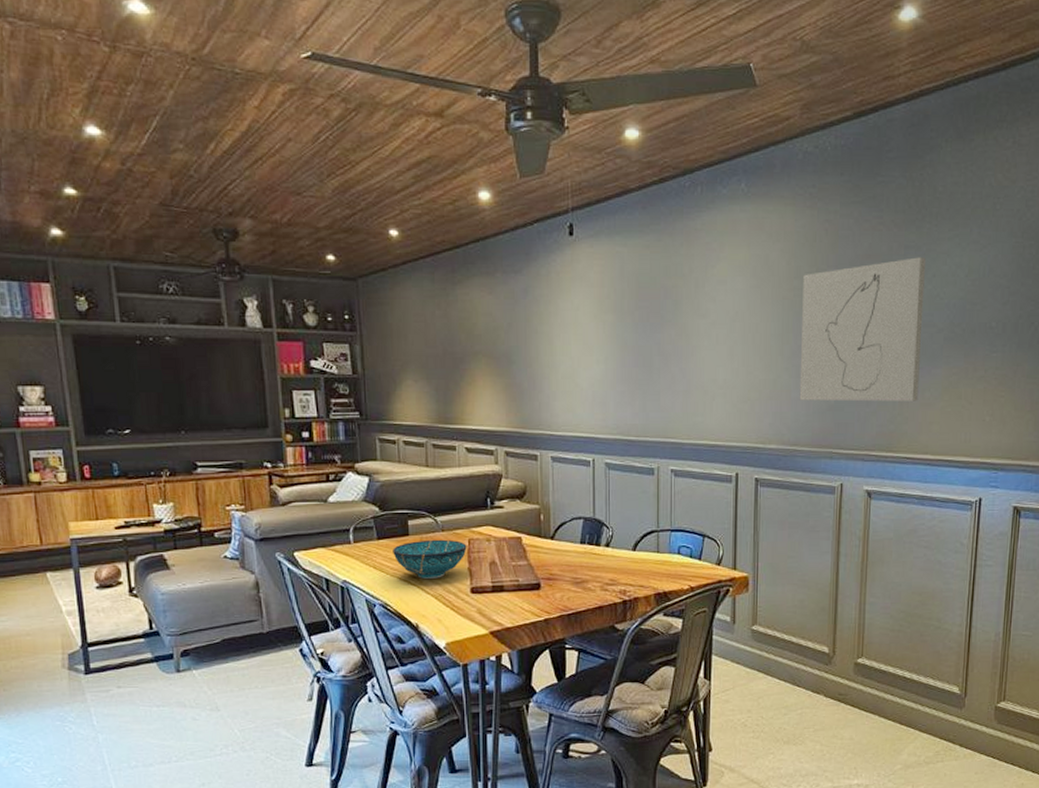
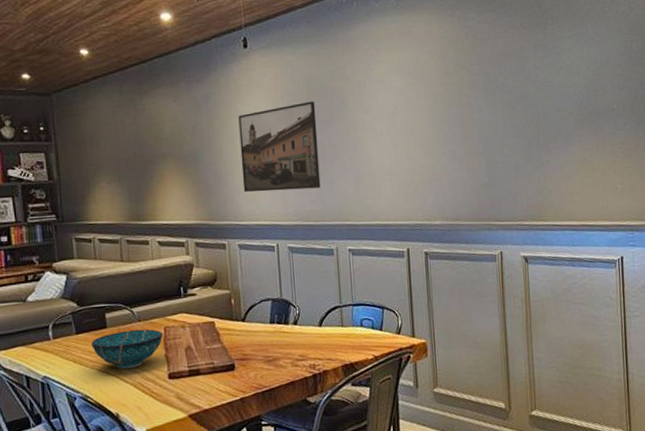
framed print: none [559,301,645,400] -> present [238,101,321,193]
wall art: present [799,257,925,402] -> none [451,53,559,181]

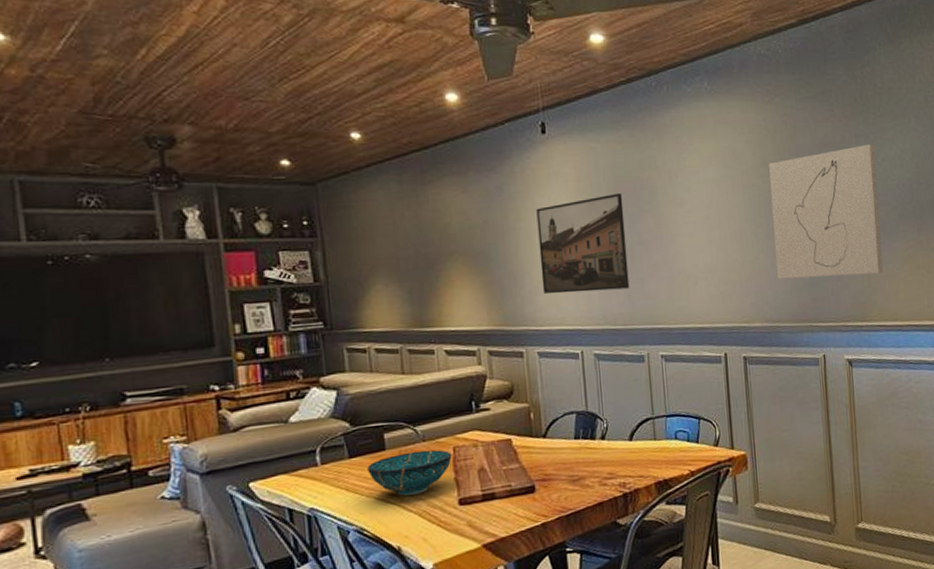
wall art: none [451,53,559,181] -> present [769,144,883,279]

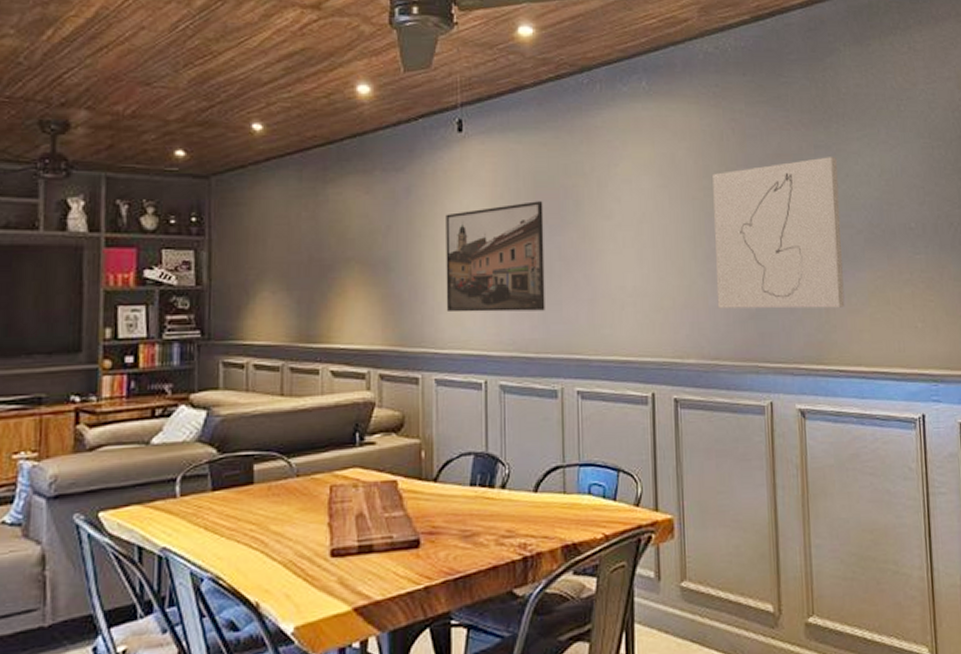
decorative bowl: present [367,450,452,496] -> none [231,487,328,540]

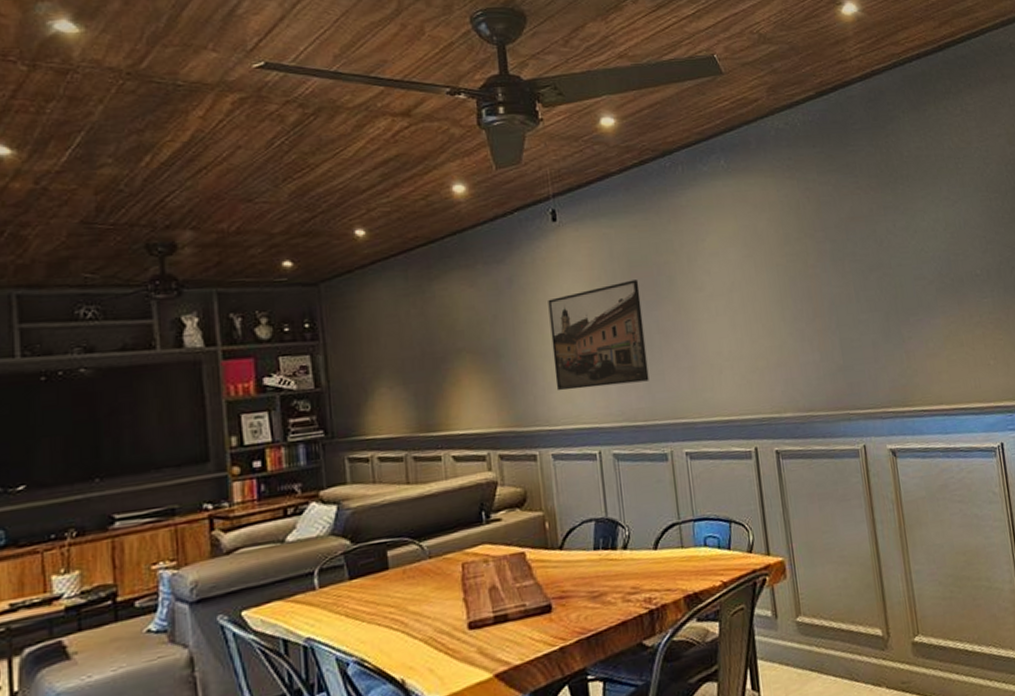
wall art: present [712,157,845,309] -> none [793,216,924,364]

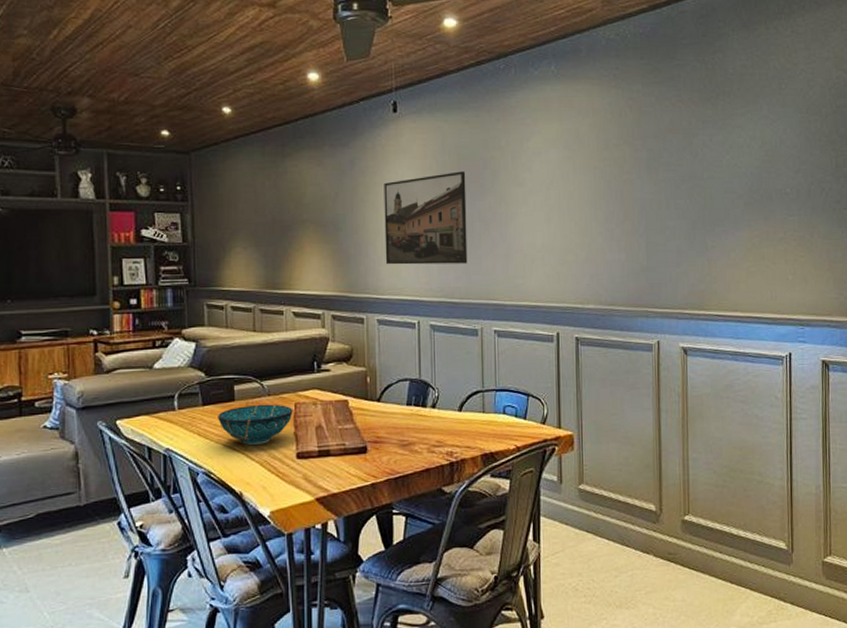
decorative bowl: none [369,567,461,621] -> present [218,404,293,445]

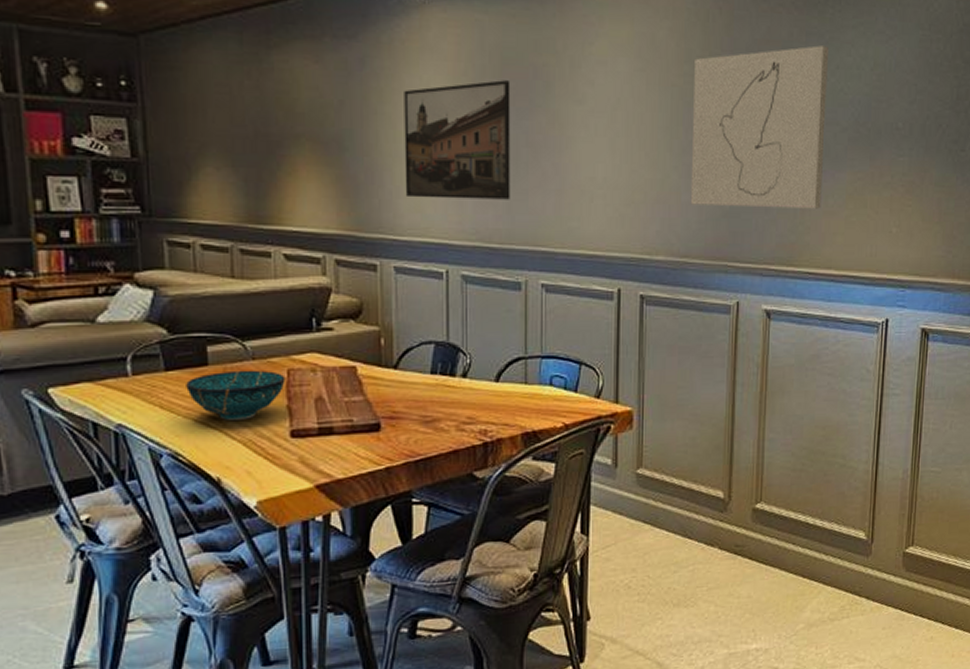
wall art: none [612,131,725,263] -> present [690,45,828,209]

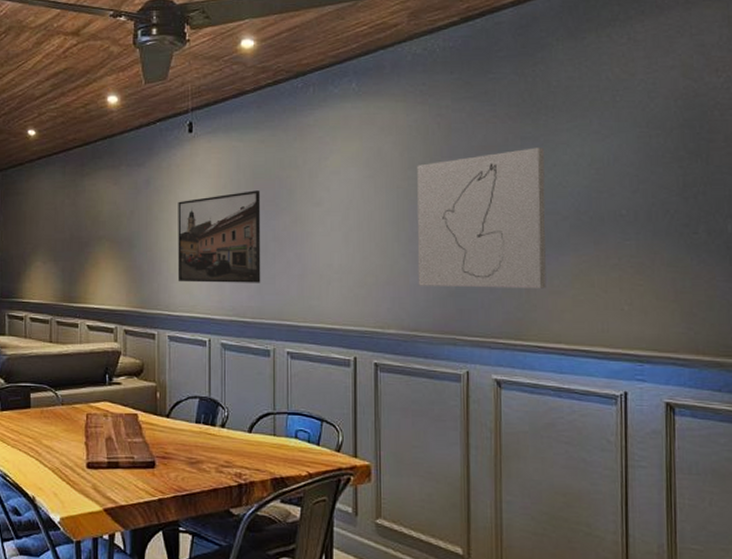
decorative bowl: present [186,370,286,420] -> none [15,412,85,452]

